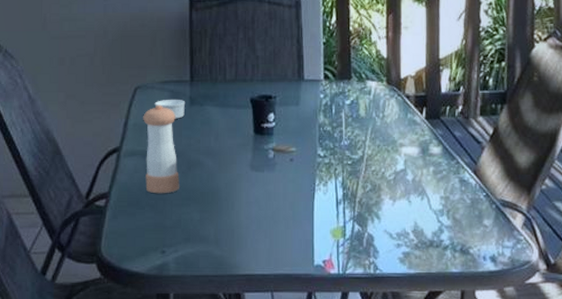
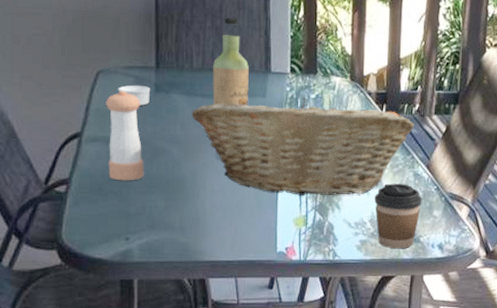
fruit basket: none [225,104,458,205] -> present [192,97,414,196]
bottle: none [245,28,282,115] -> present [212,18,249,106]
coffee cup: none [417,191,470,262] -> present [375,183,422,249]

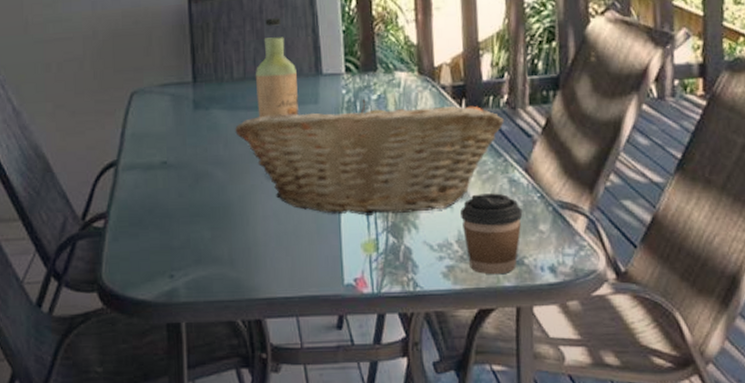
pepper shaker: present [106,90,144,181] -> none [141,110,186,211]
ramekin: present [118,85,151,106] -> none [153,103,189,126]

